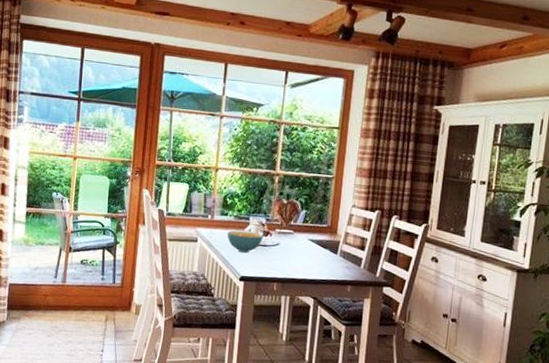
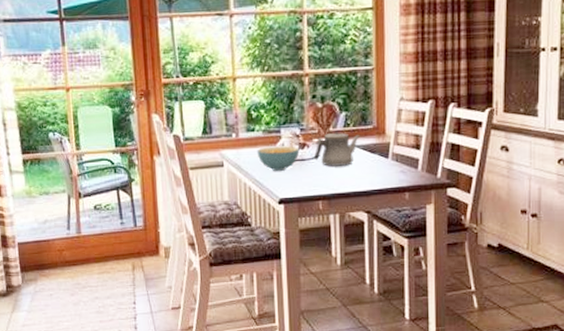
teapot: none [274,225,316,256] -> present [313,131,361,166]

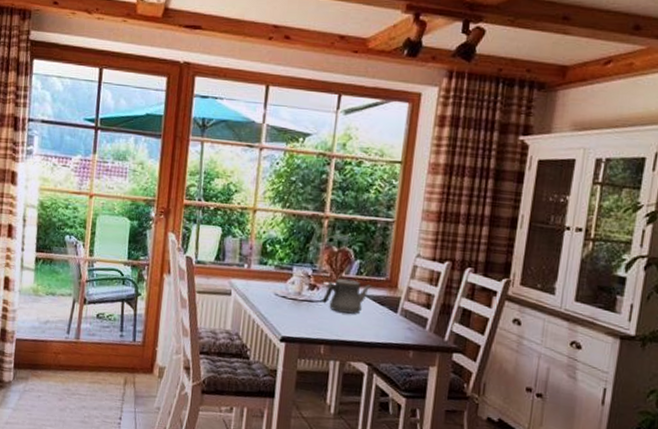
cereal bowl: present [256,146,300,171] -> none [266,282,309,309]

